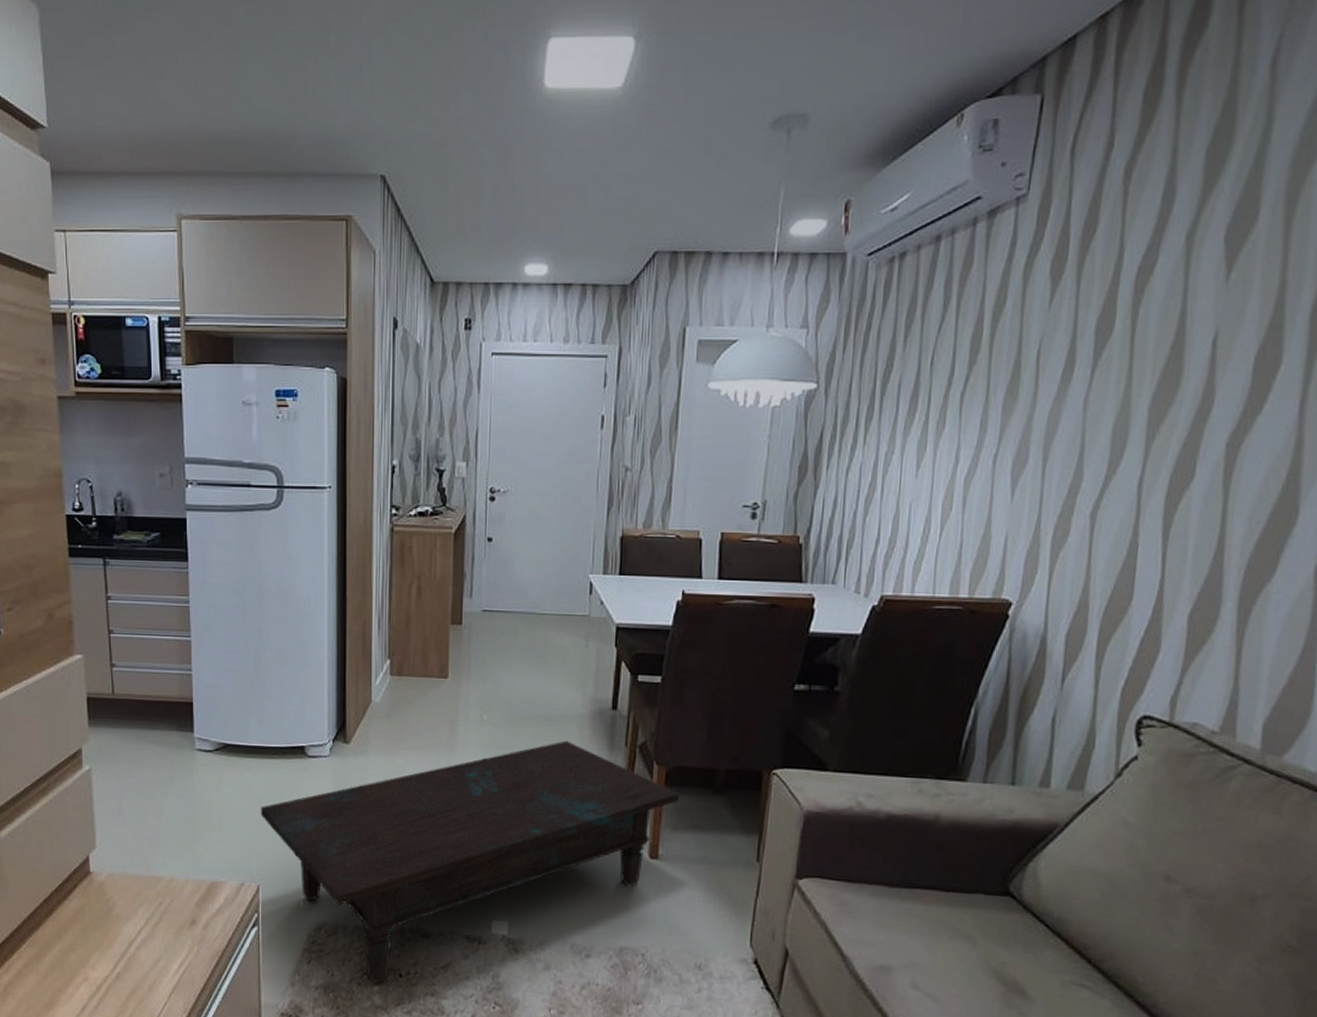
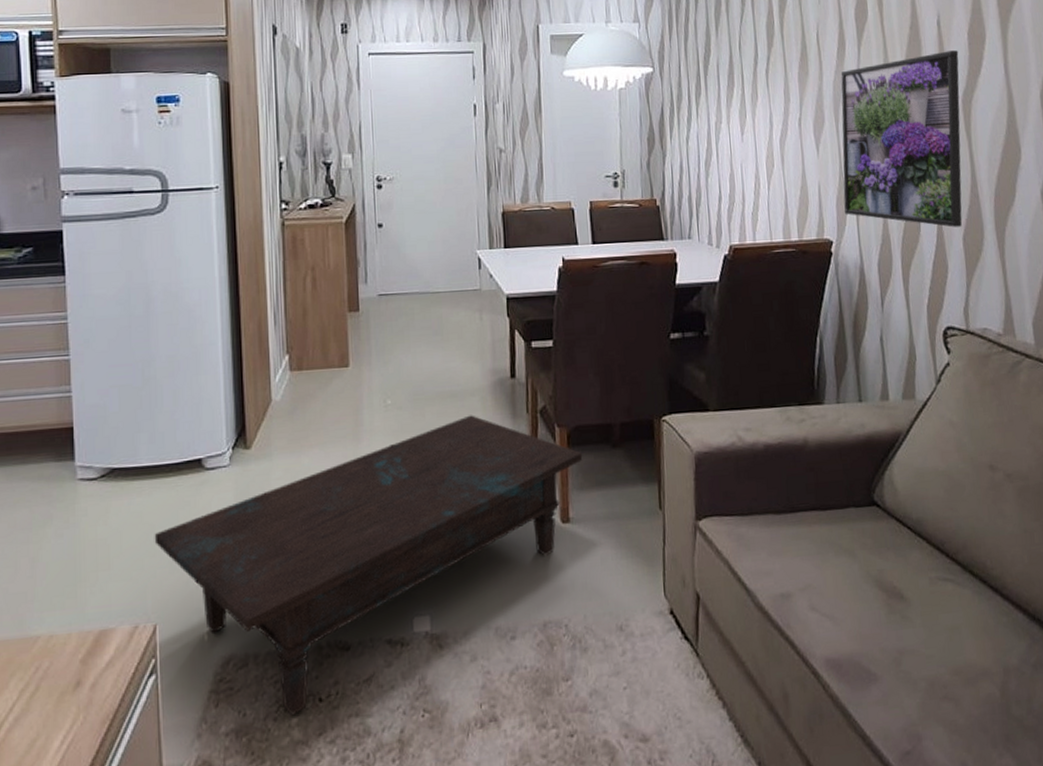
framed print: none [1033,379,1236,601] -> present [840,50,963,228]

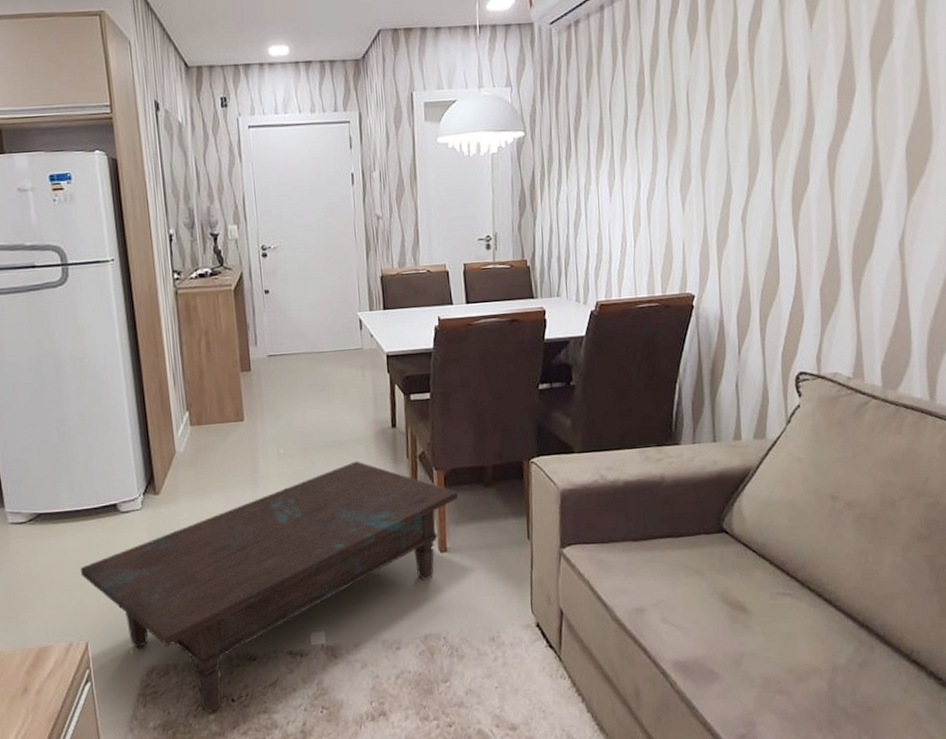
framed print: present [840,50,963,228] -> none [706,105,827,279]

